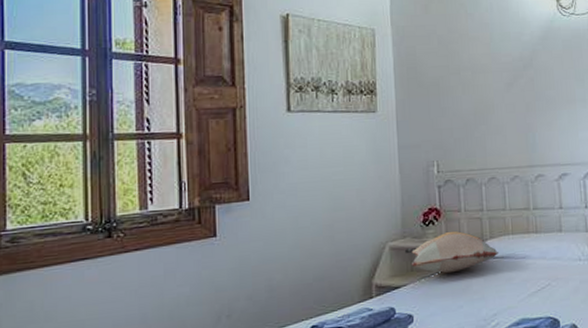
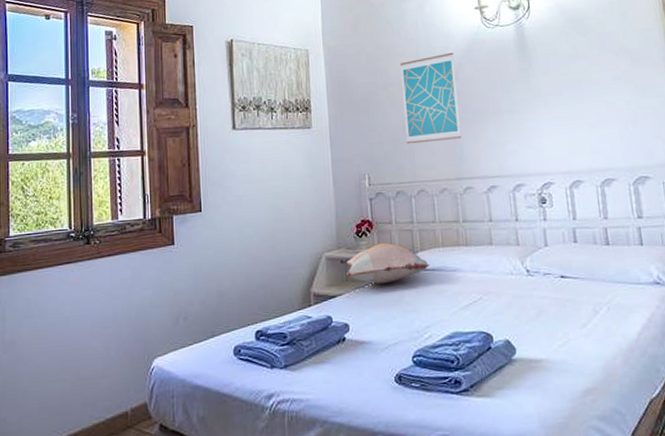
wall art: none [472,39,535,131] -> present [399,52,462,144]

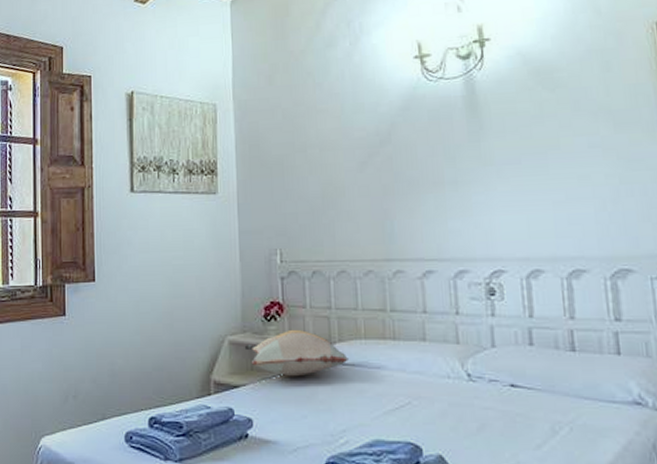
wall art: present [399,52,462,144] -> none [321,109,393,217]

